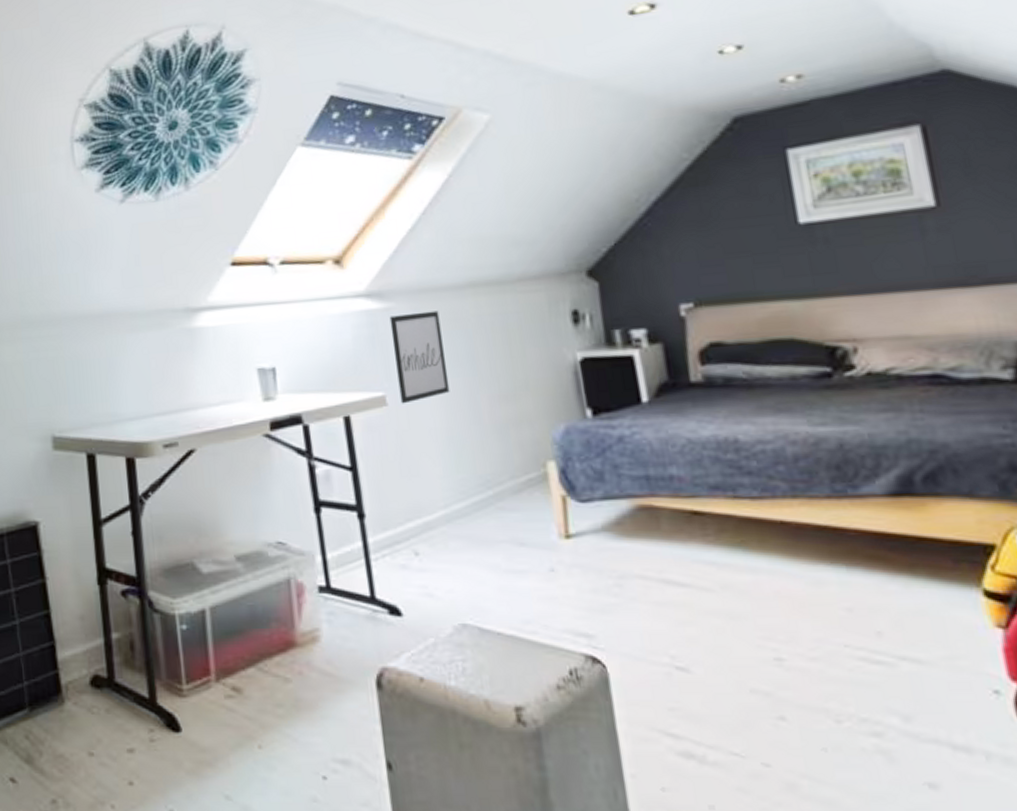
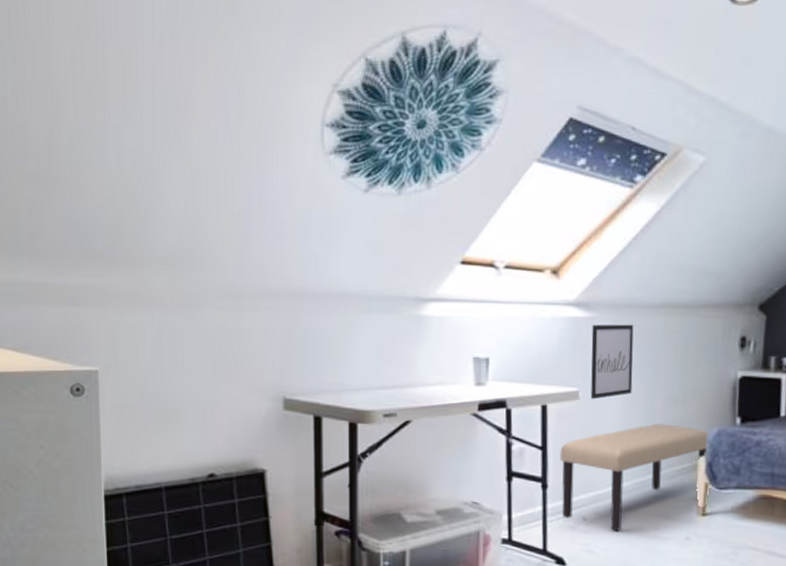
bench: none [373,425,557,567] -> present [560,424,711,531]

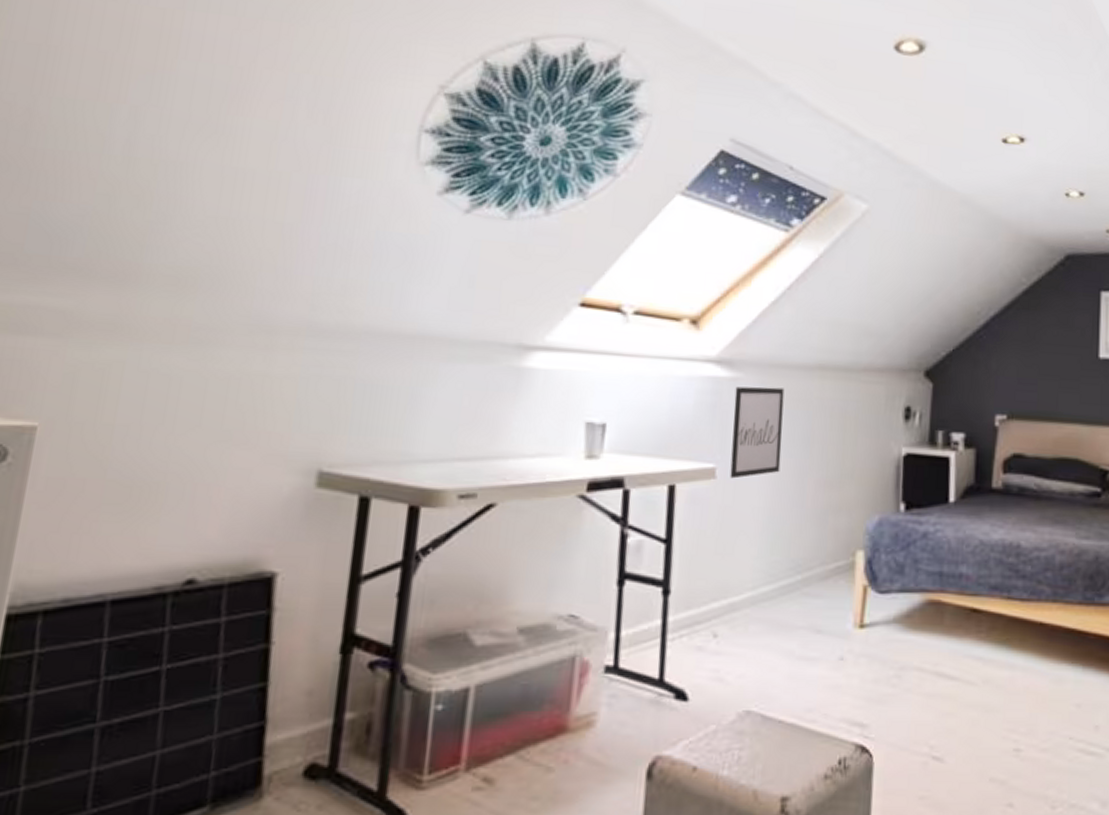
bench: present [560,424,711,531] -> none [687,510,871,651]

